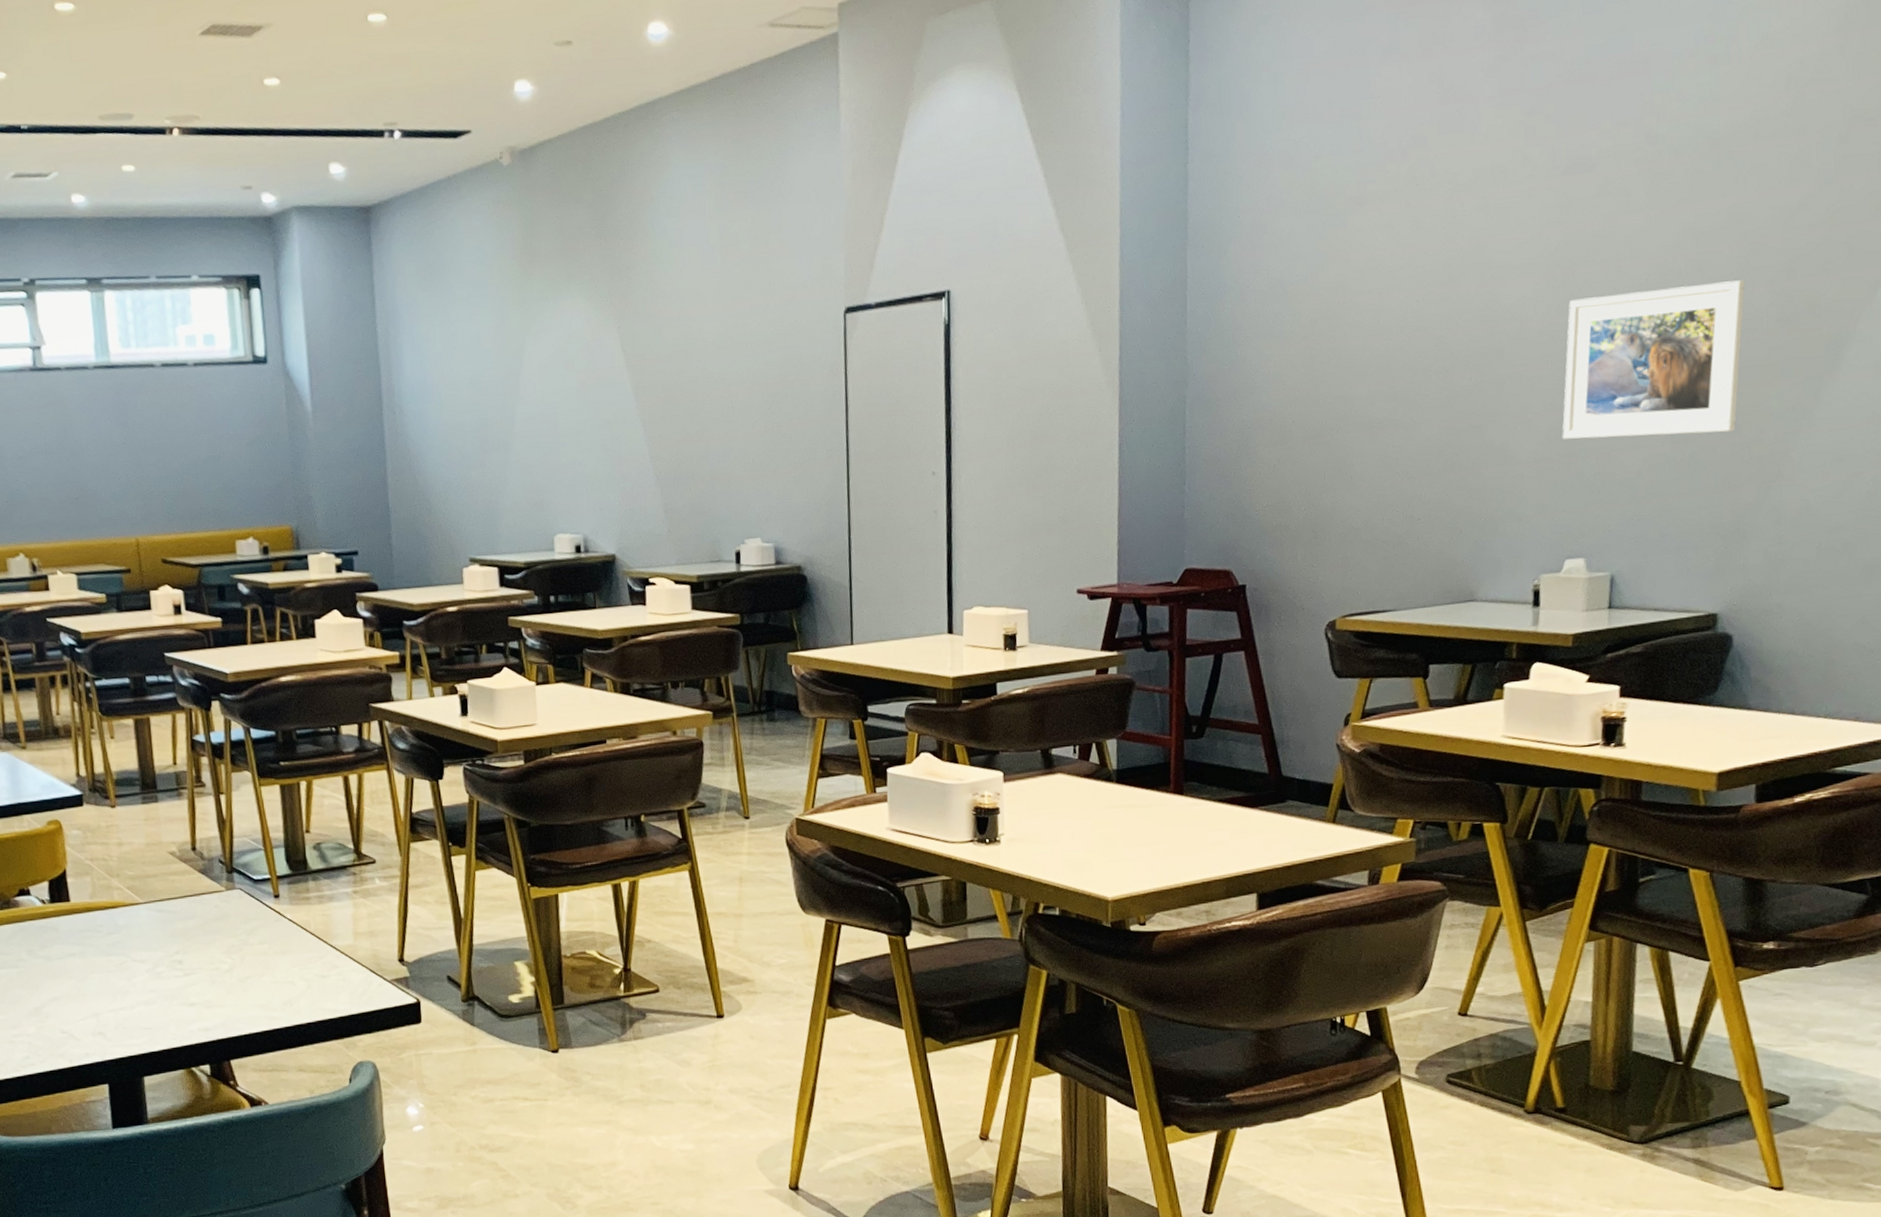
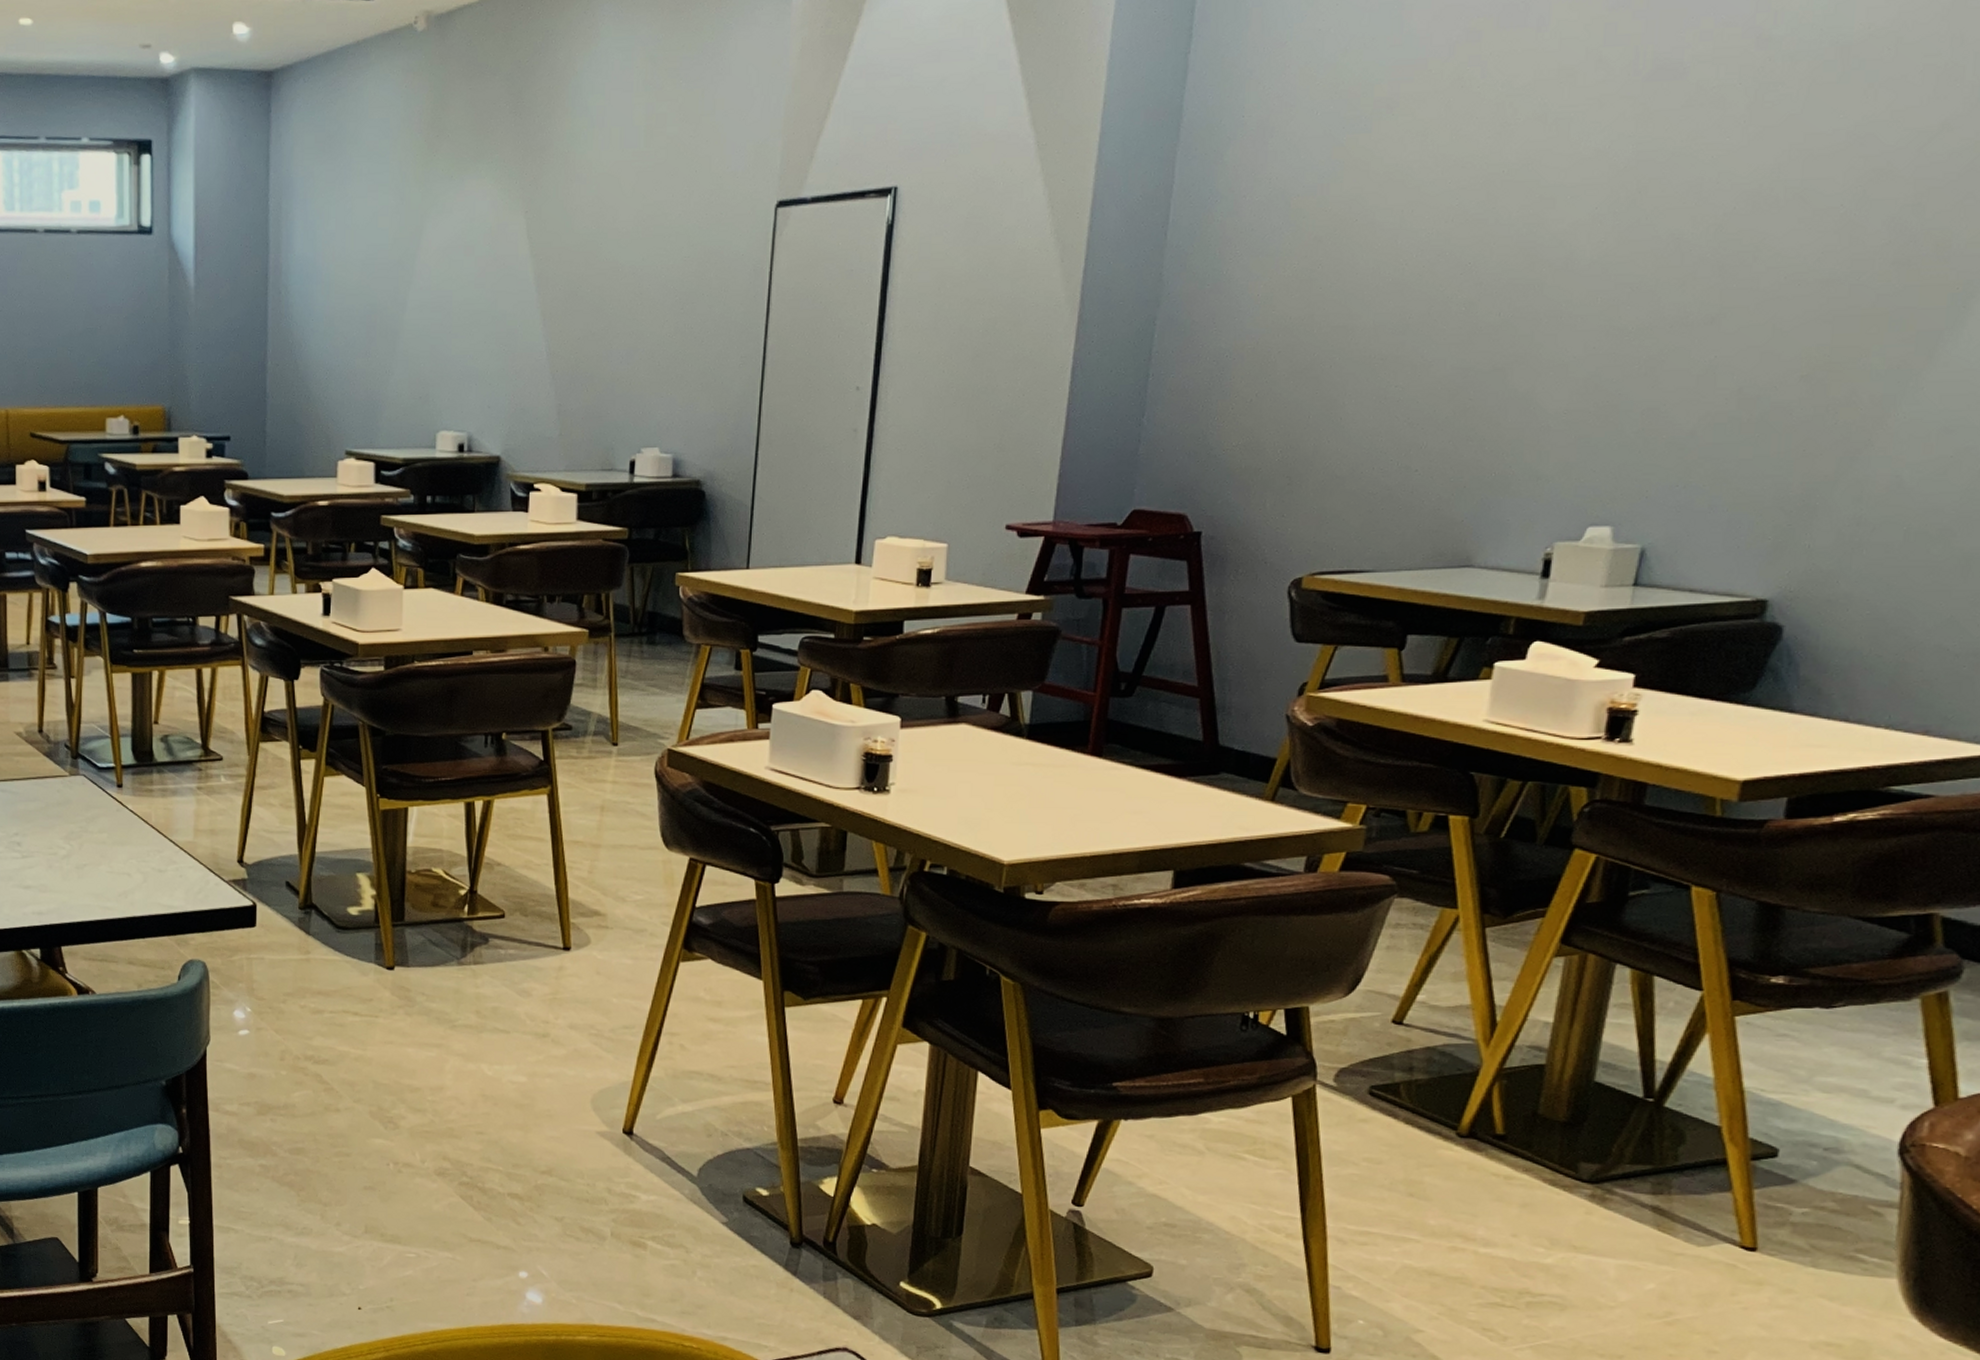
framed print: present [1562,280,1745,439] -> none [1603,213,1858,392]

